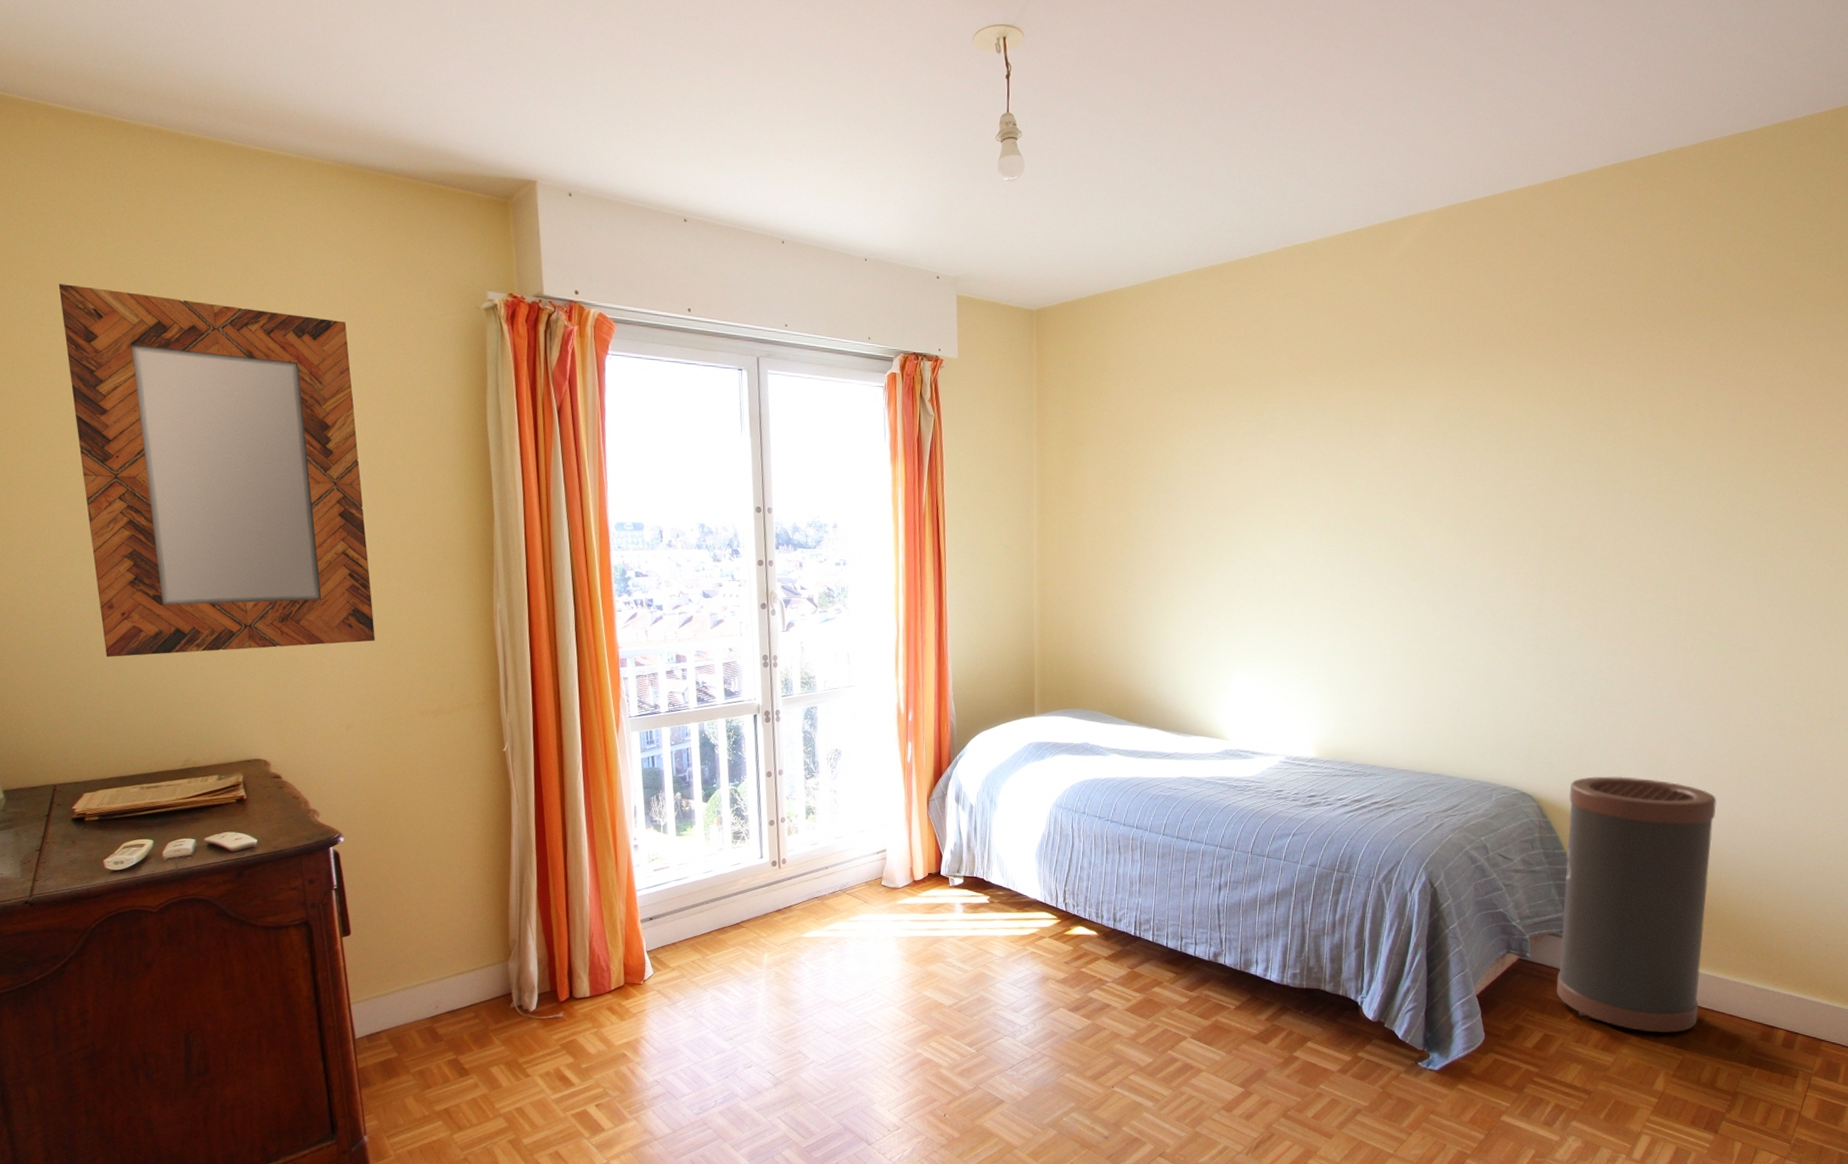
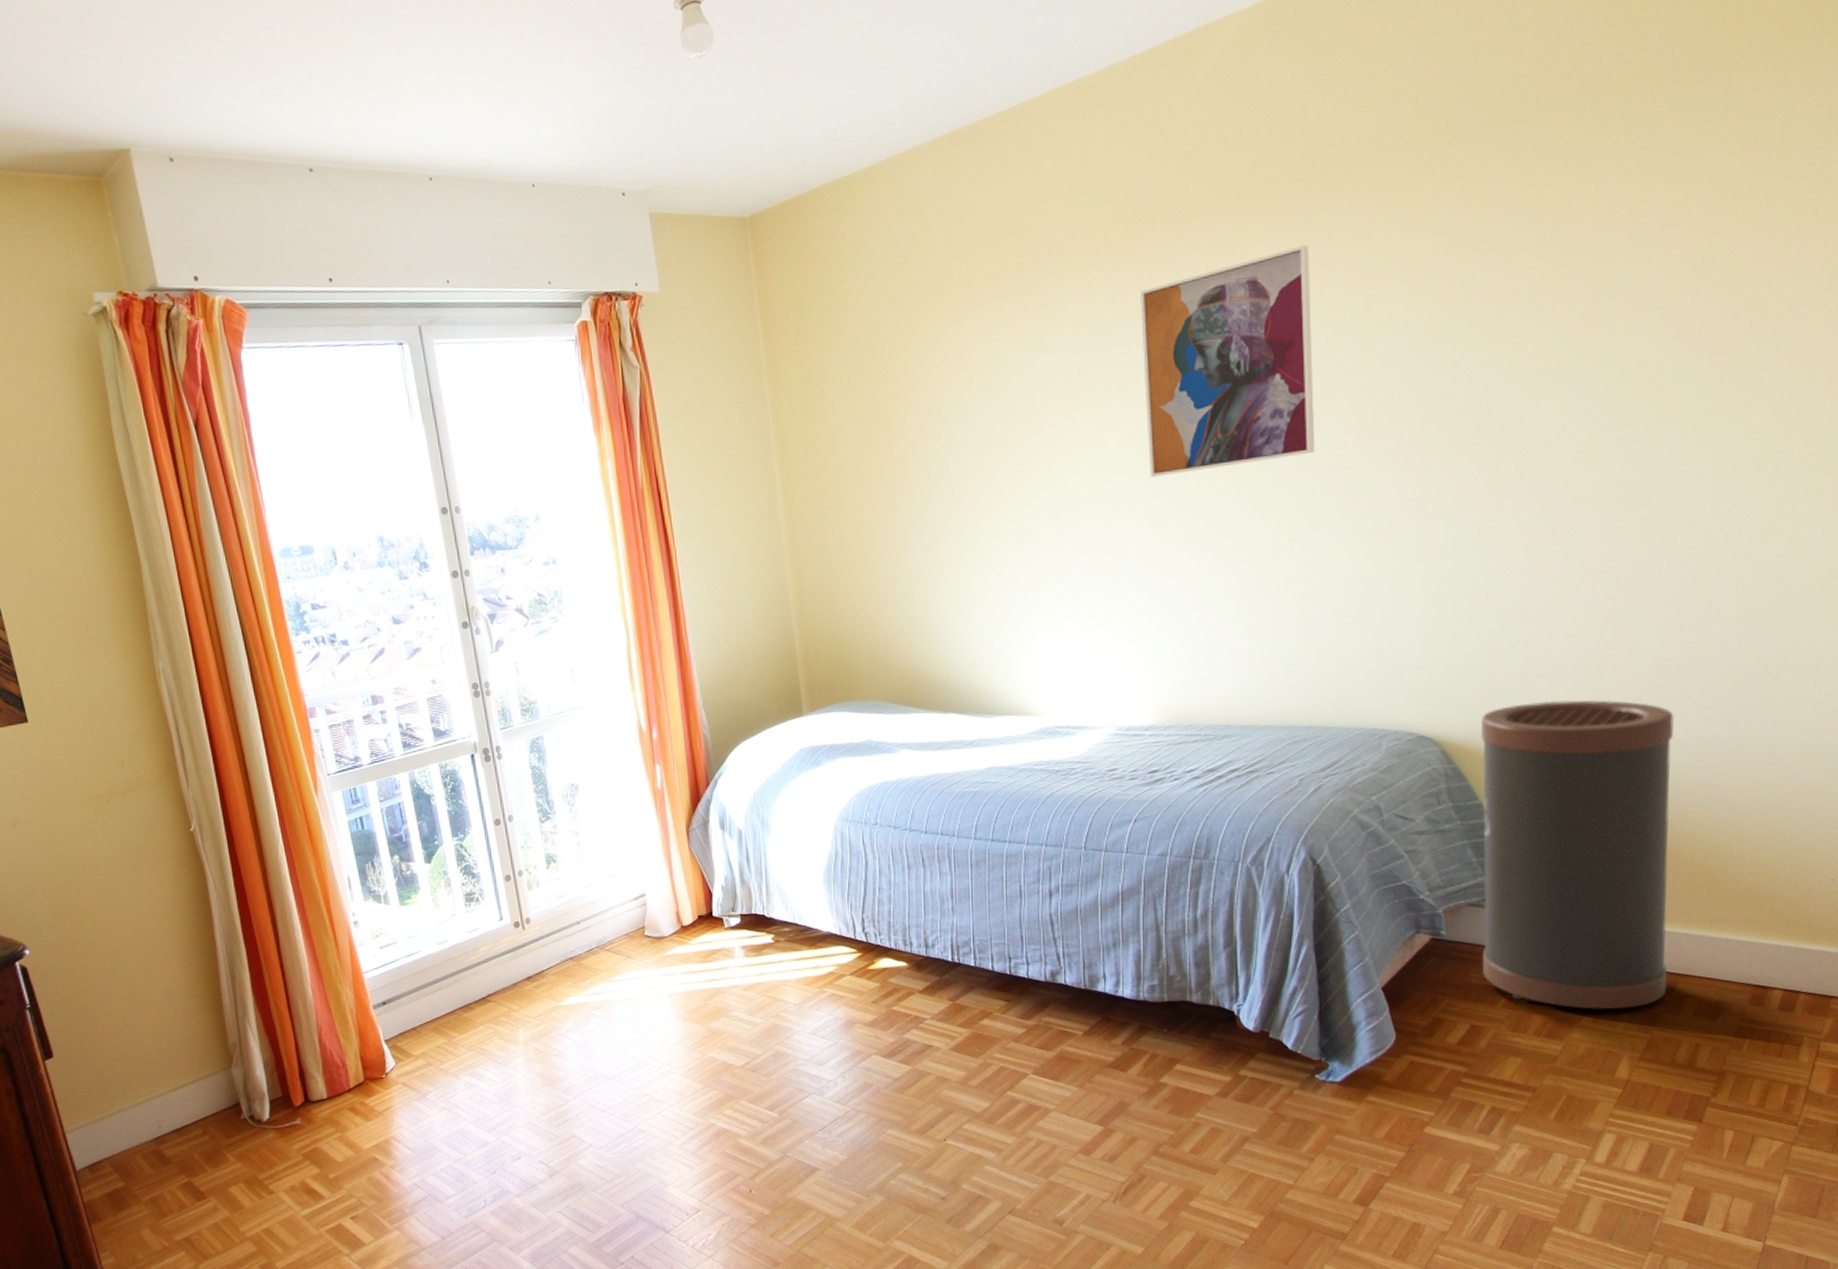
wall art: none [1330,395,1469,560] -> present [1139,244,1315,477]

